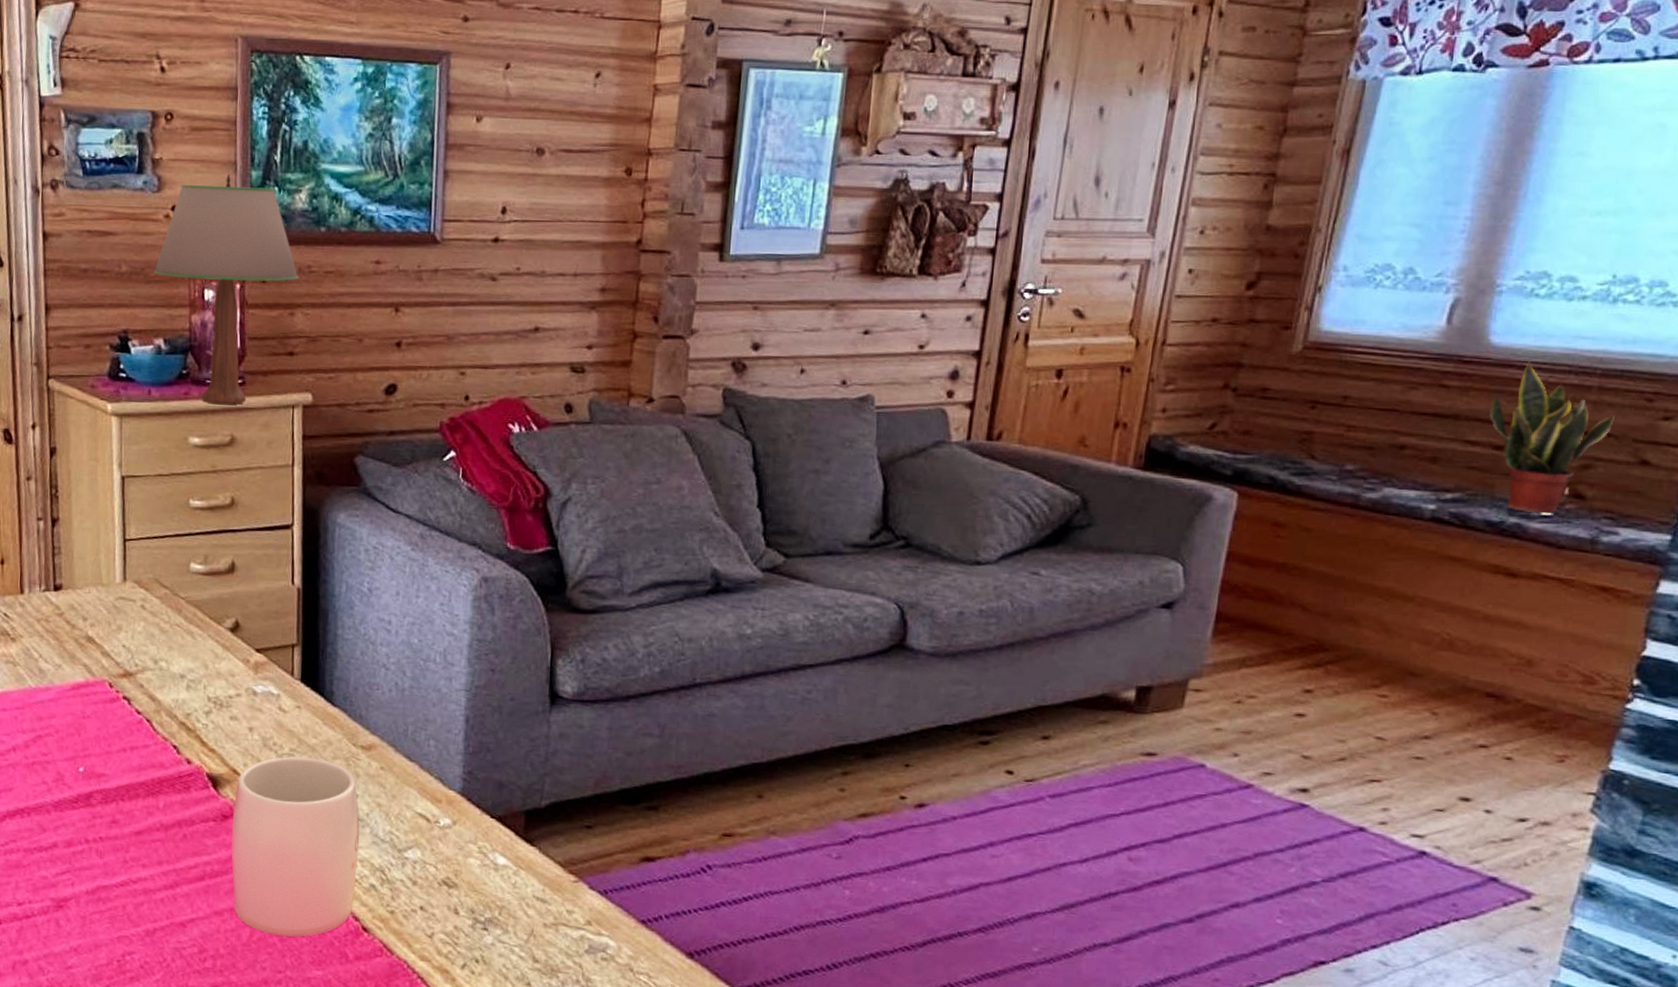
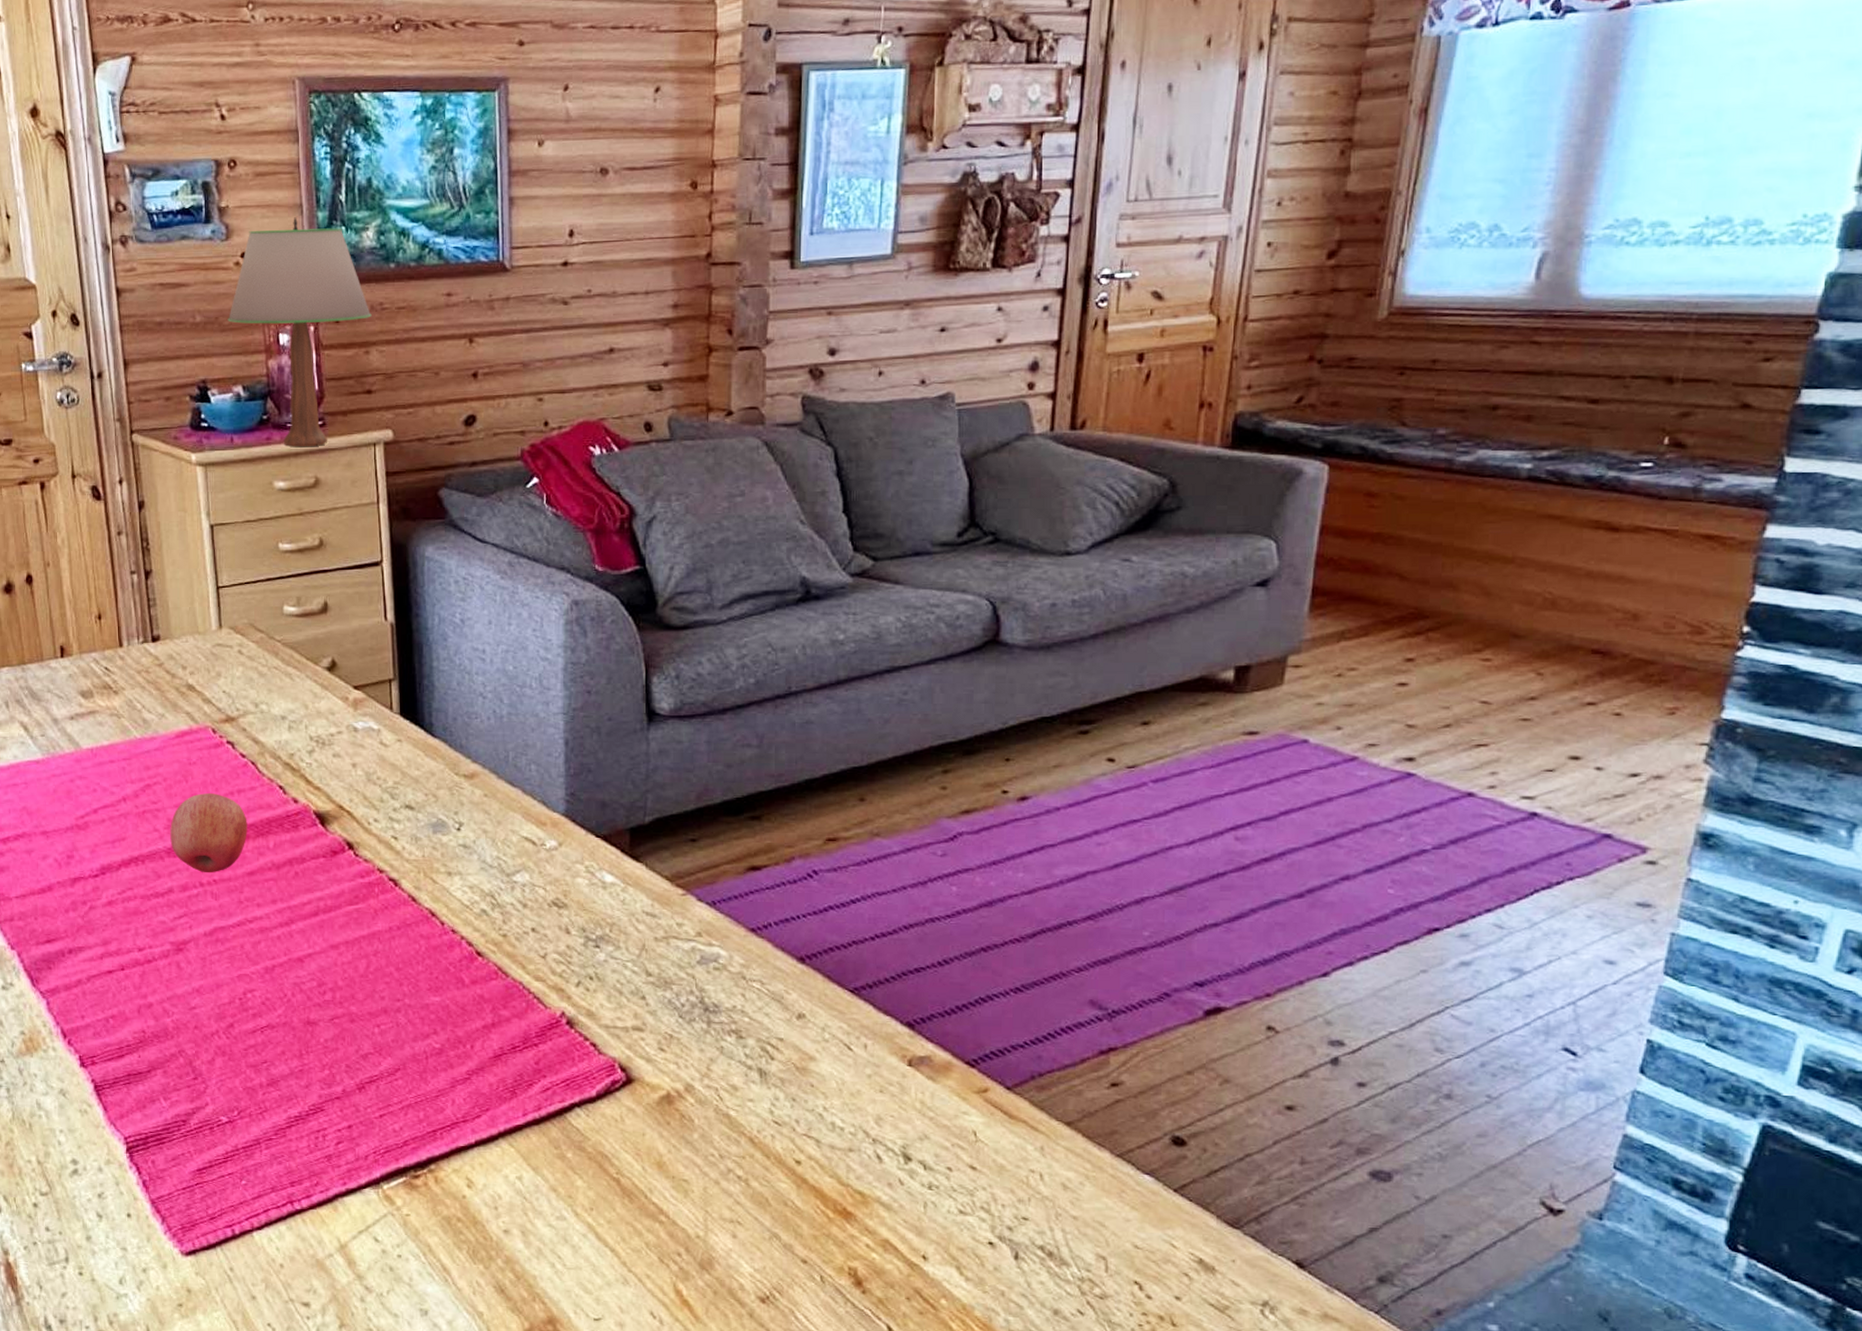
fruit: none [58,748,138,830] -> present [170,793,248,872]
mug: present [231,756,360,937] -> none [341,789,467,965]
potted plant: present [1489,361,1615,513] -> none [1583,311,1713,465]

